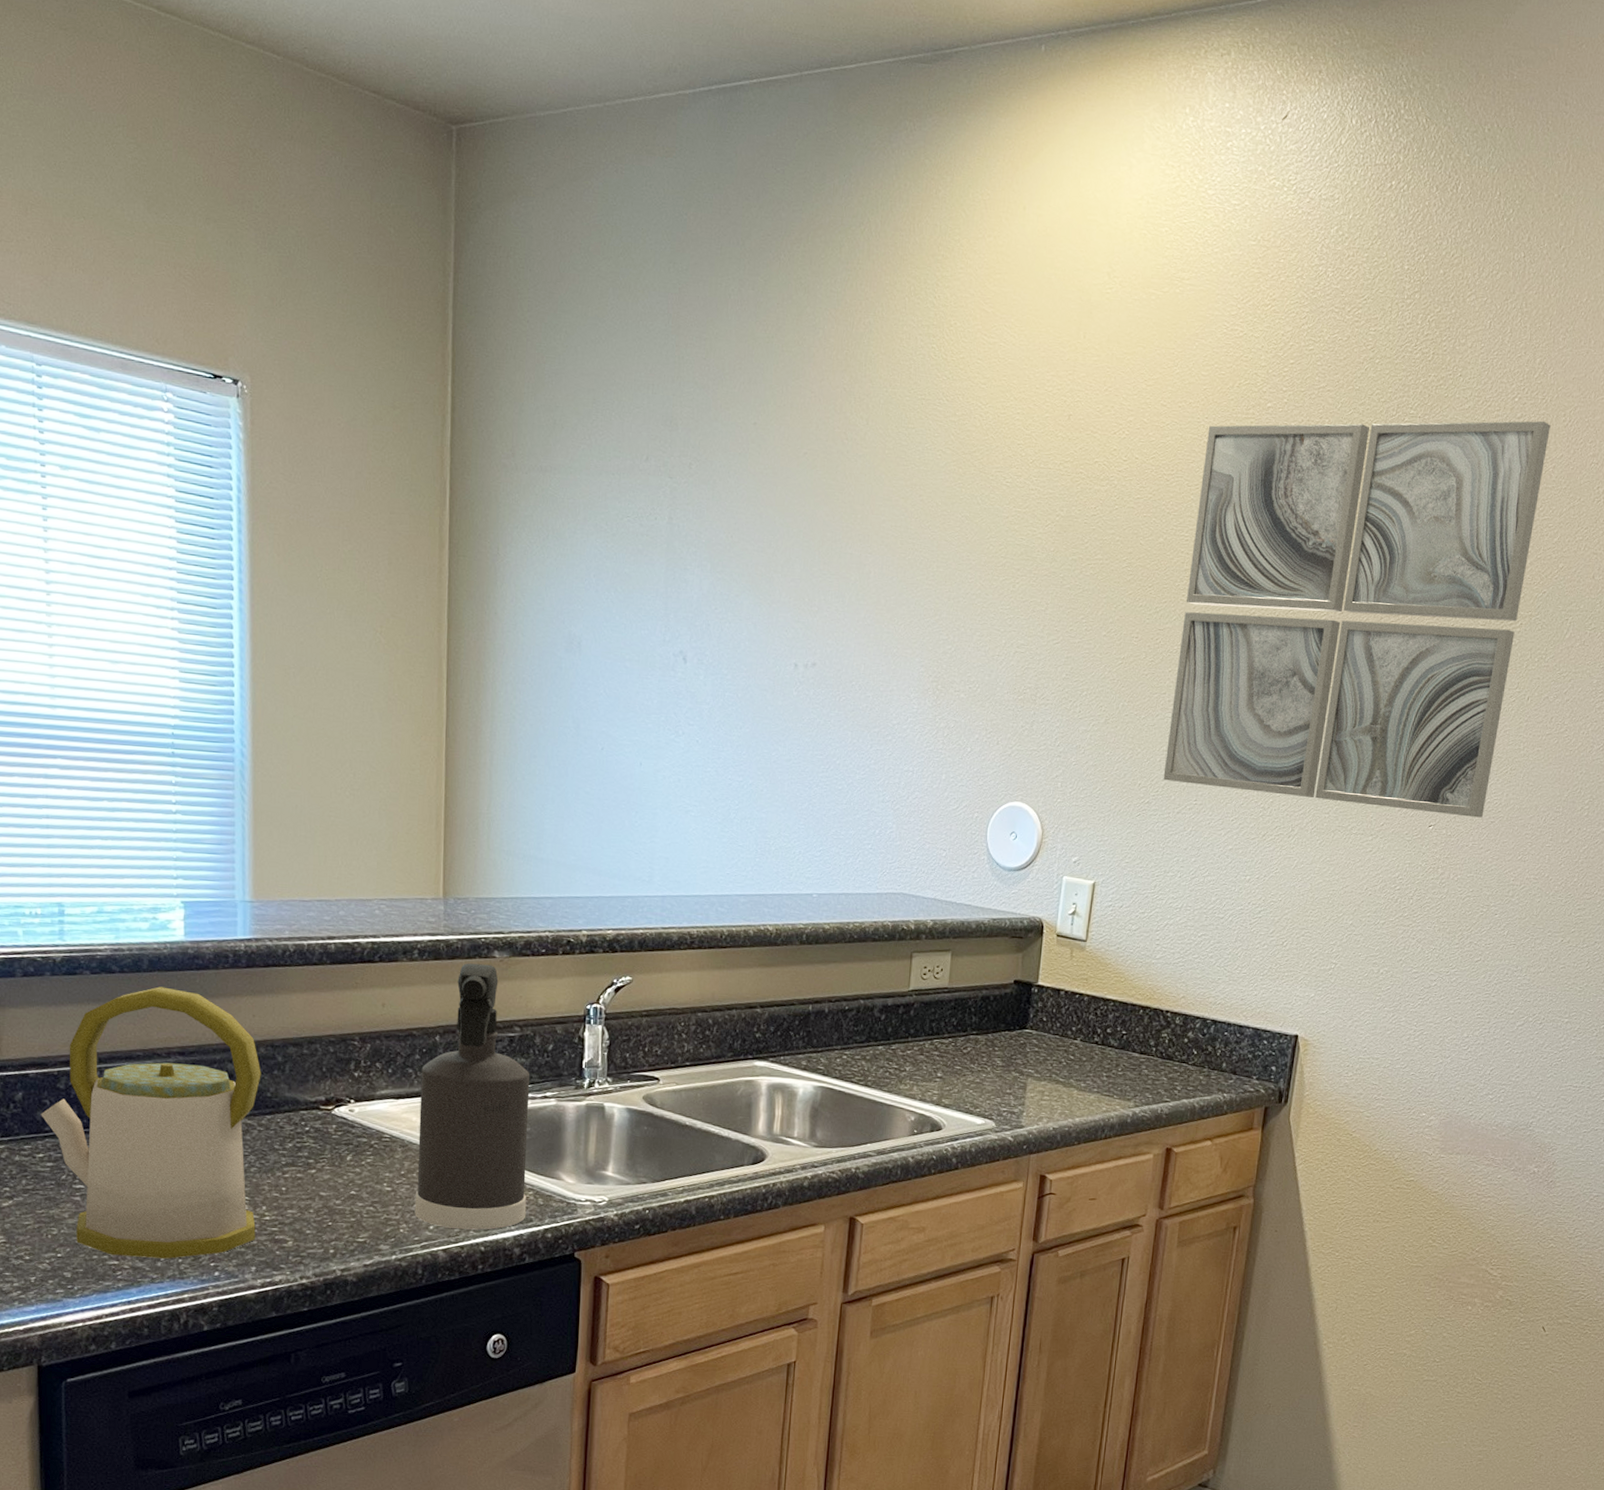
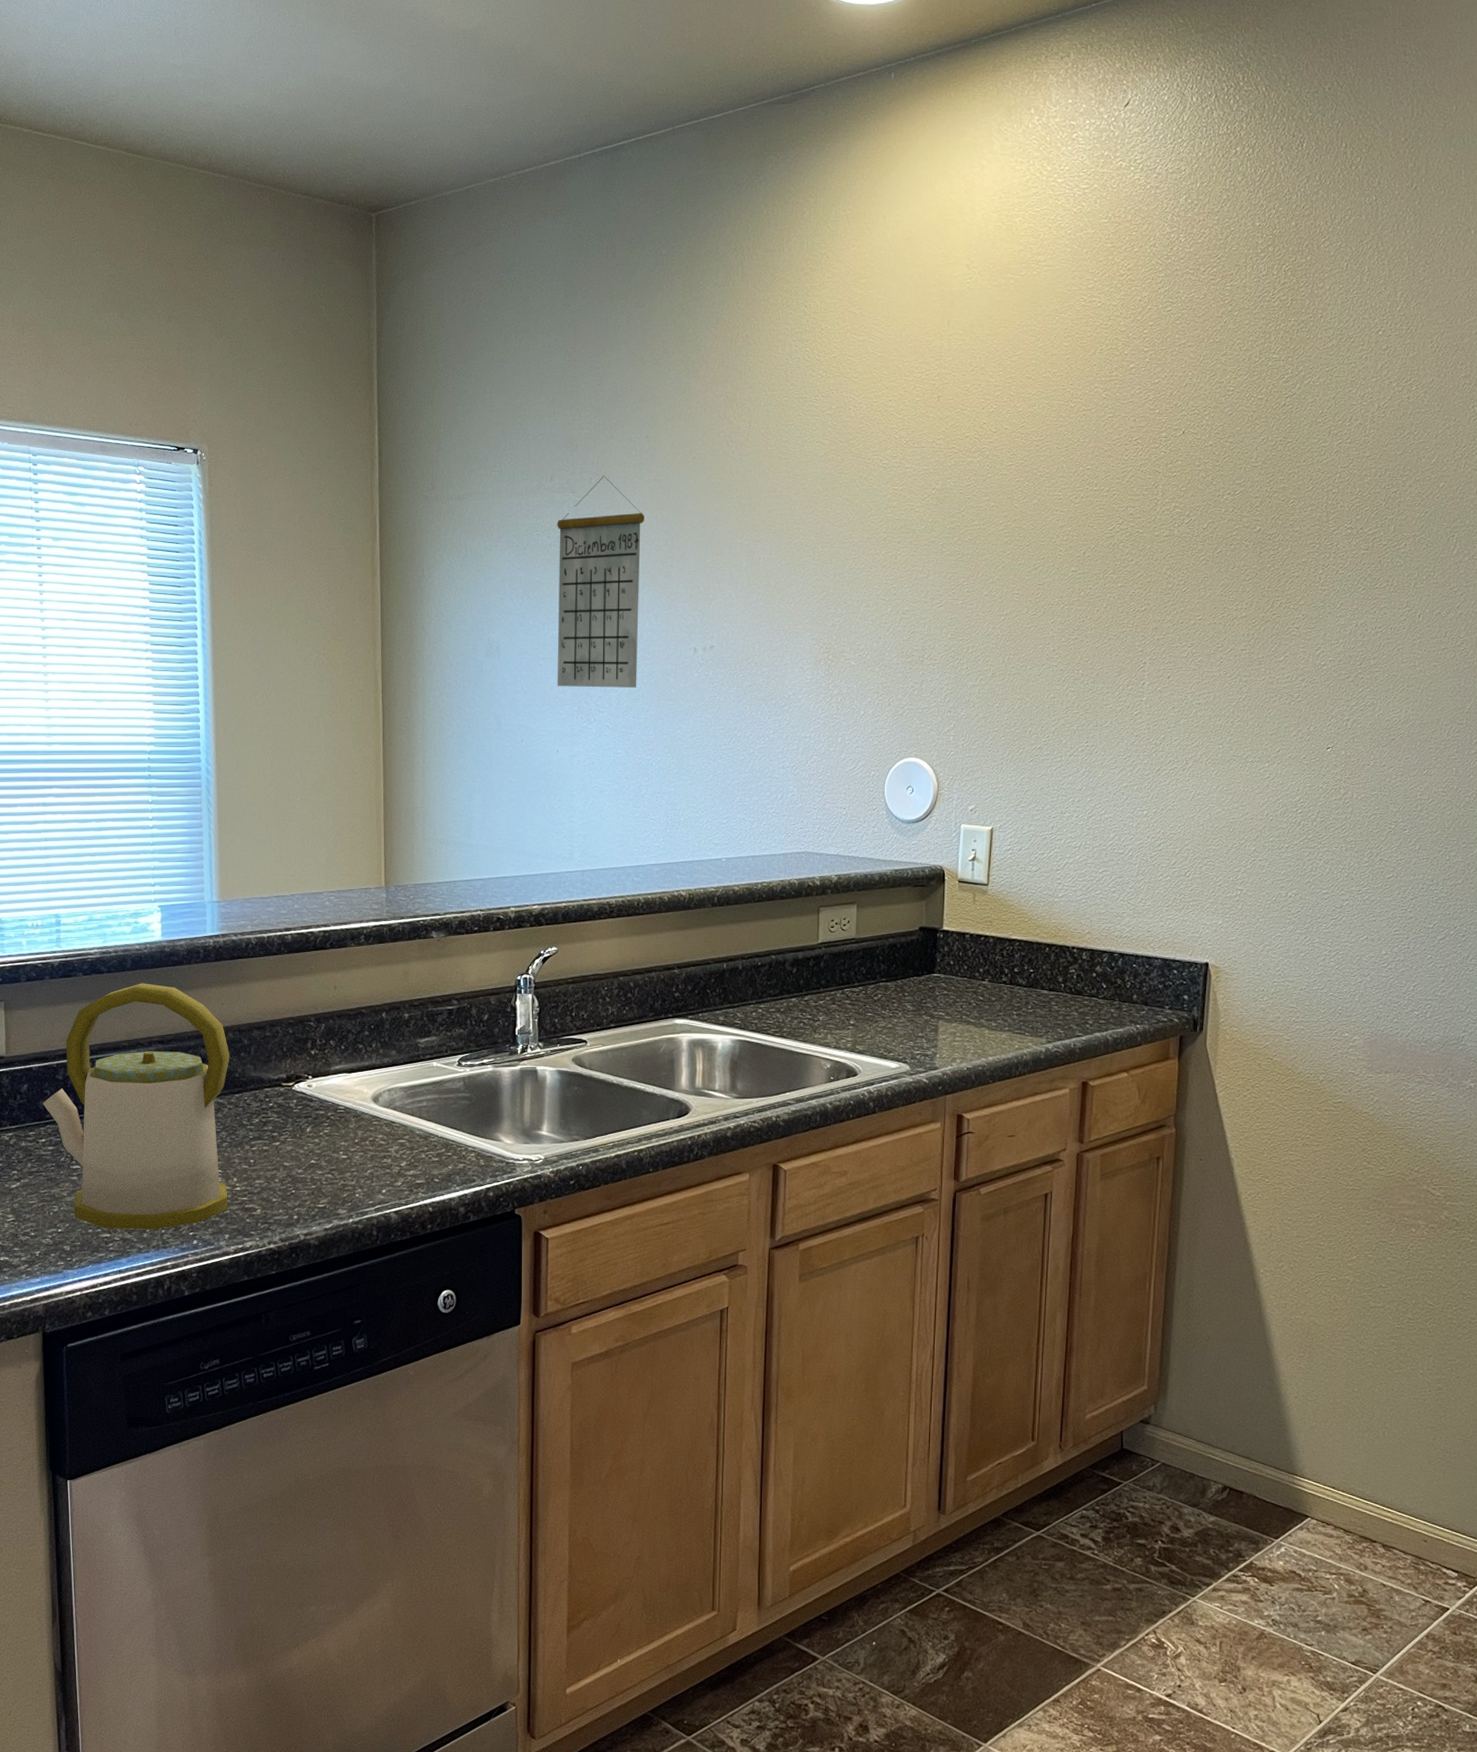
spray bottle: present [414,963,530,1230] -> none [368,944,470,1192]
calendar: none [643,462,748,701] -> present [557,476,644,688]
wall art: present [1163,420,1551,818] -> none [1053,349,1418,736]

